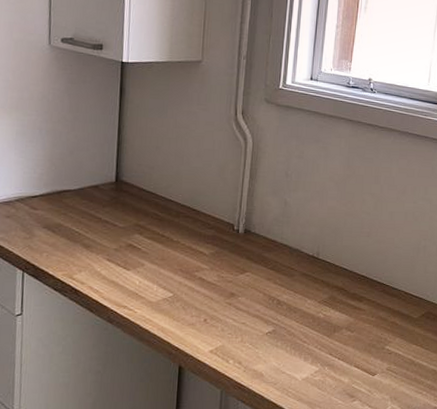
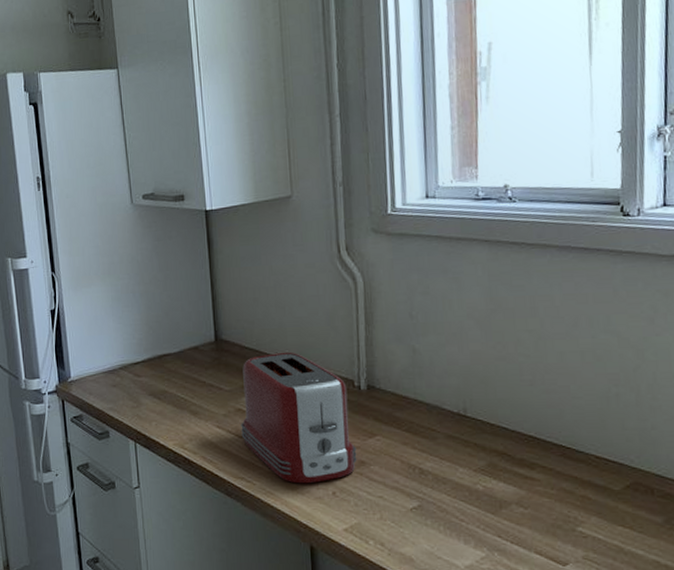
toaster: none [129,197,229,312] -> present [241,353,357,484]

